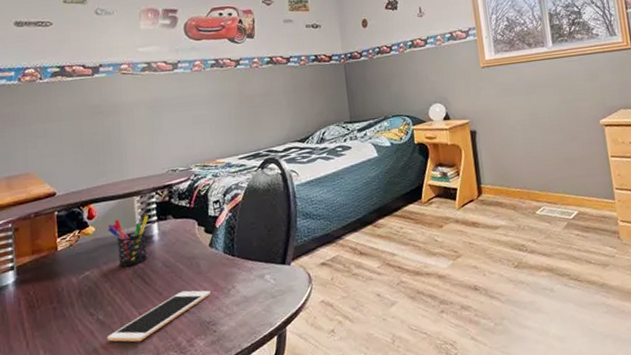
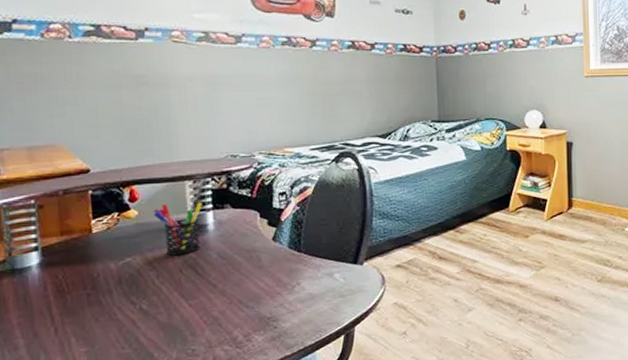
cell phone: present [106,290,211,342] -> none [151,284,272,334]

